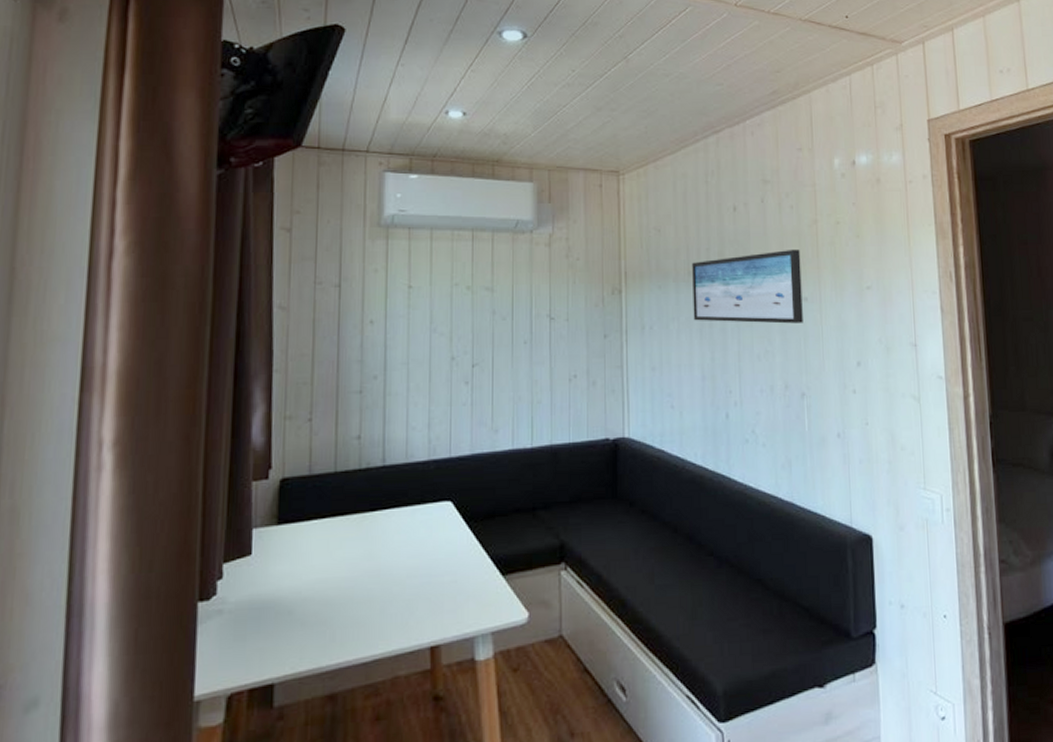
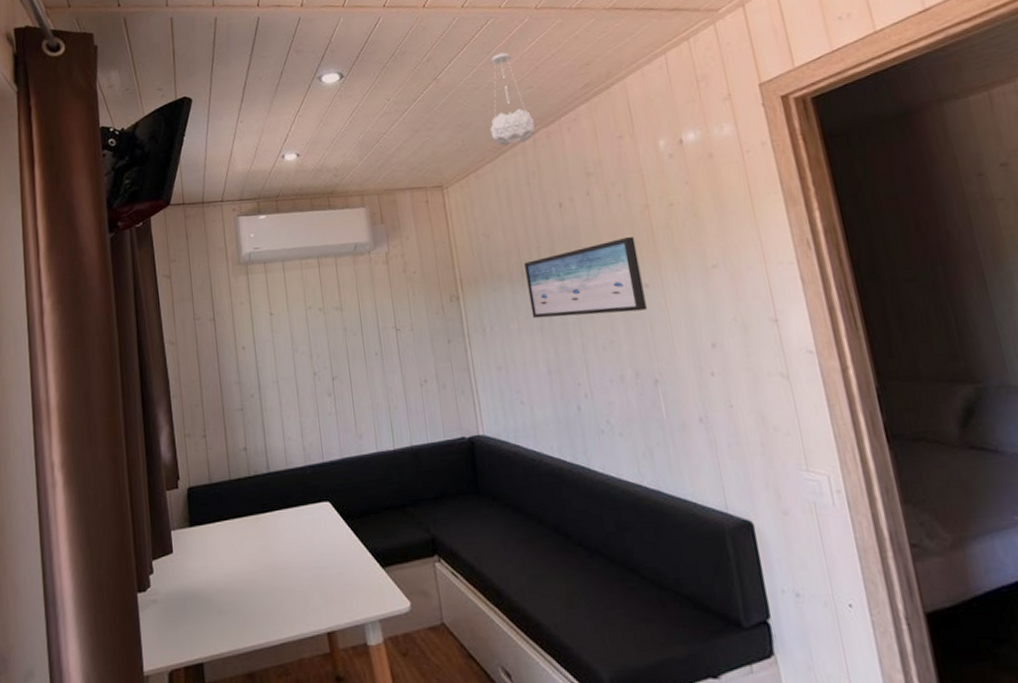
pendant light: none [675,44,719,141] -> present [490,52,535,147]

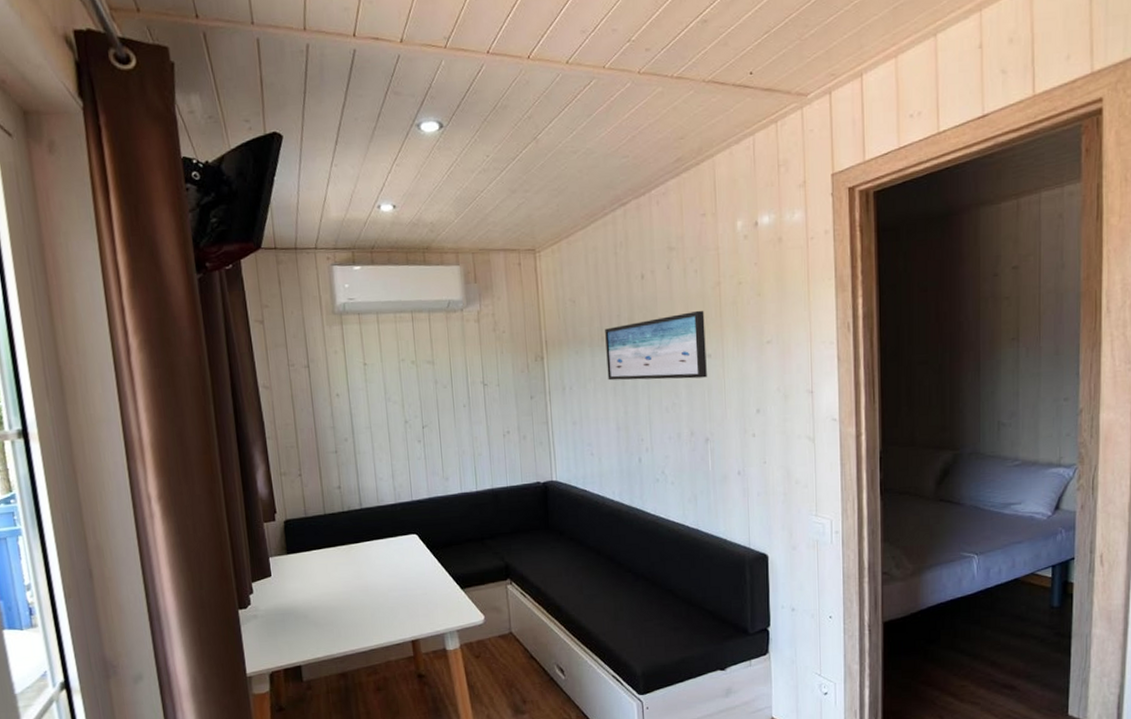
pendant light: present [490,52,535,147] -> none [584,117,626,215]

